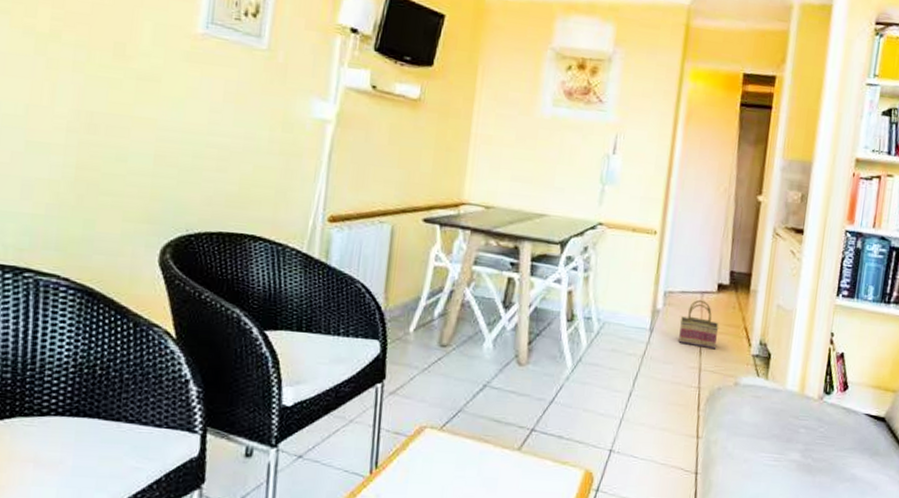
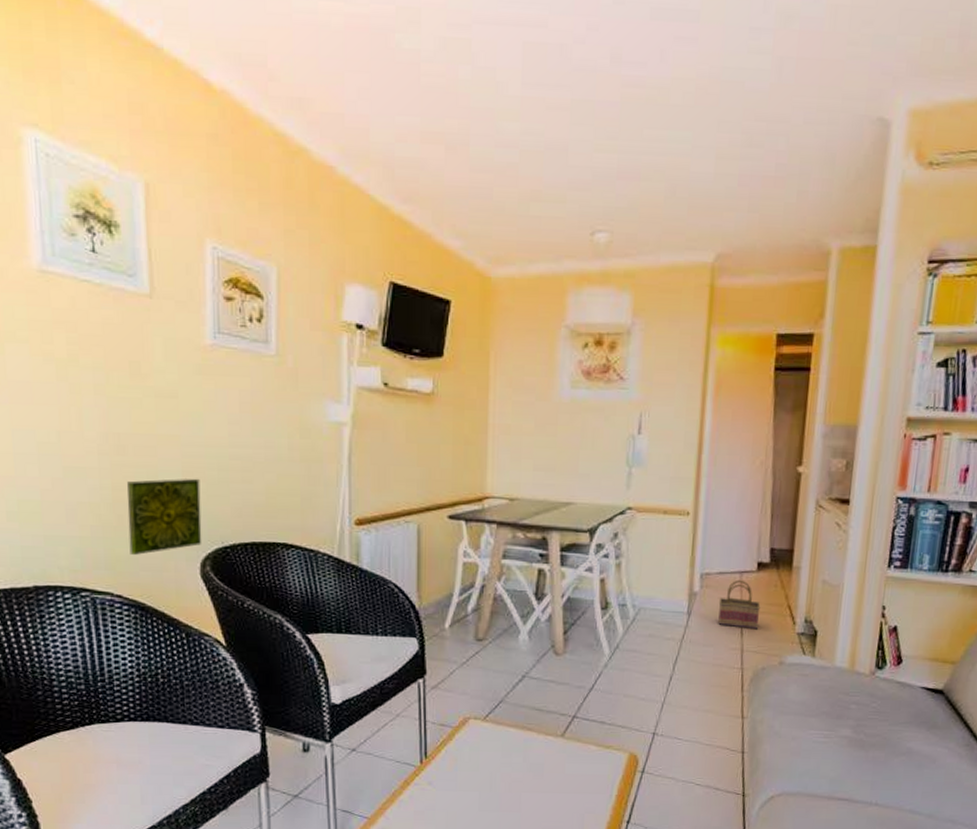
decorative tile: none [85,160,172,238] -> present [127,478,202,555]

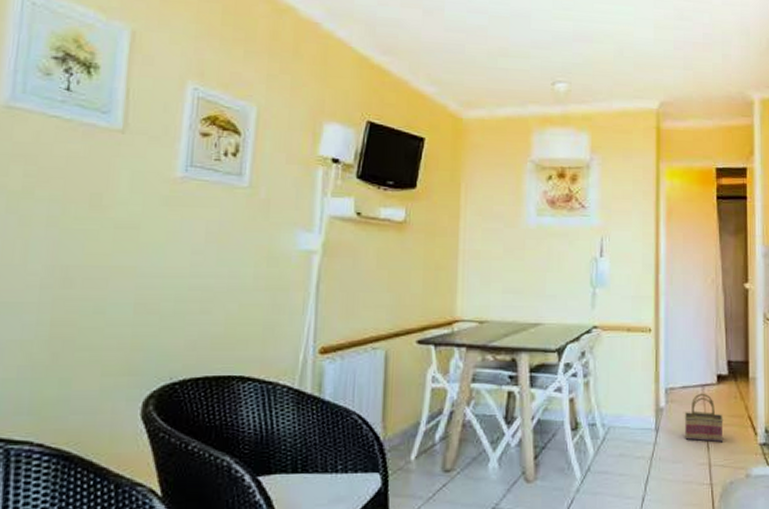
decorative tile: present [127,478,202,555] -> none [60,310,153,396]

